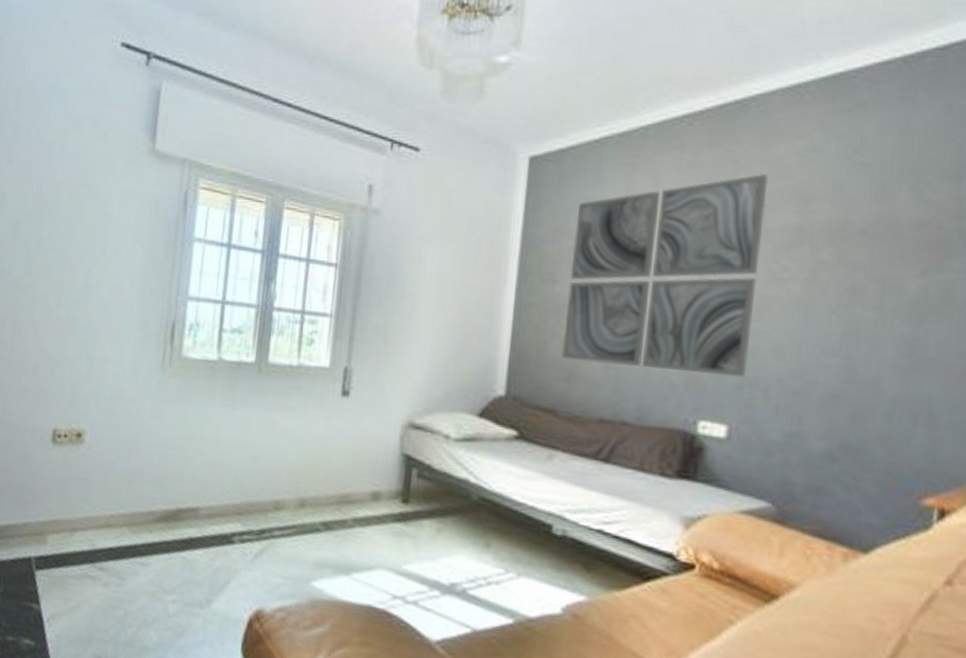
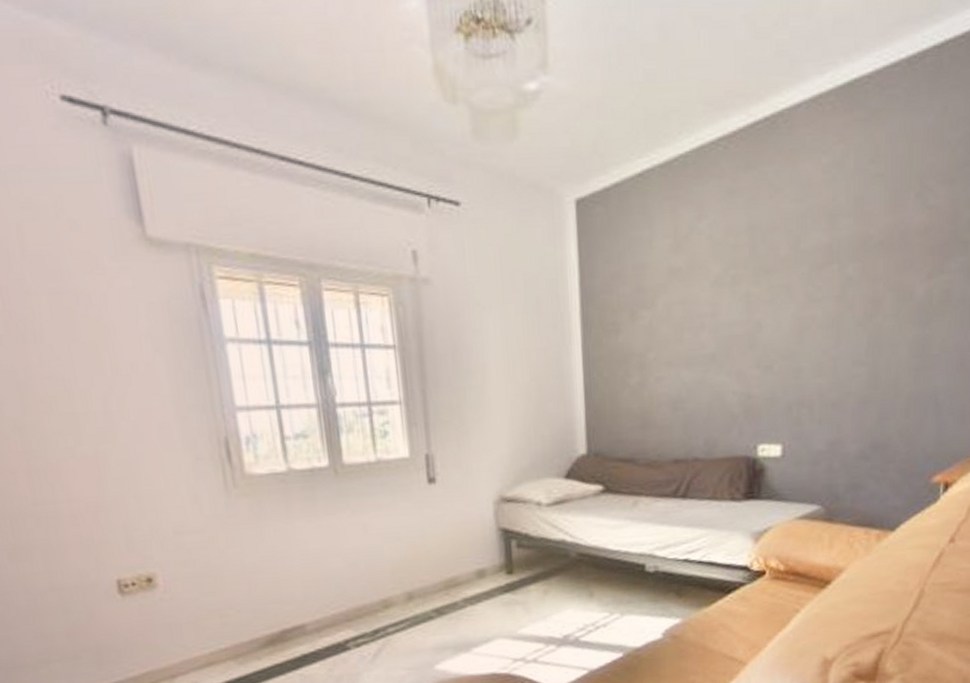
wall art: present [560,173,769,378] -> none [630,194,799,408]

